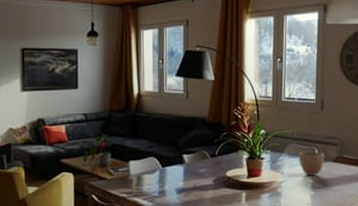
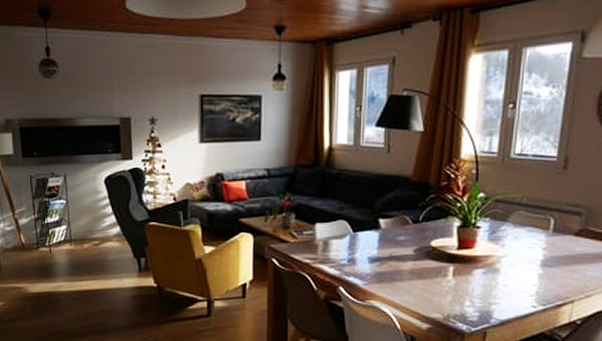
decorative bowl: present [298,152,325,176] -> none [526,222,563,251]

